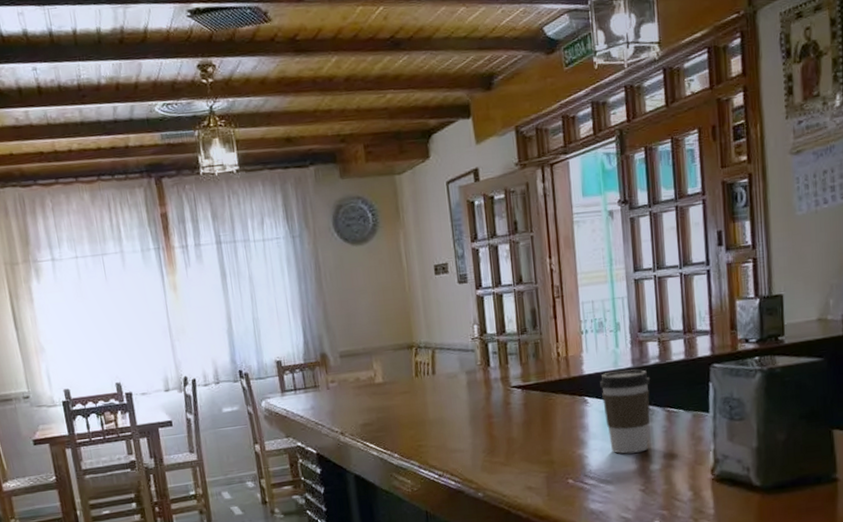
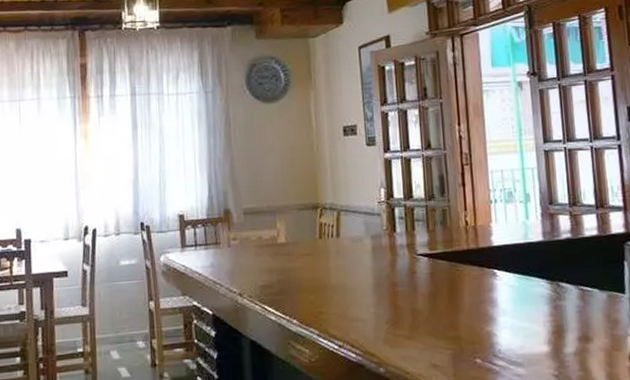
coffee cup: present [600,369,650,454] -> none [509,243,563,334]

